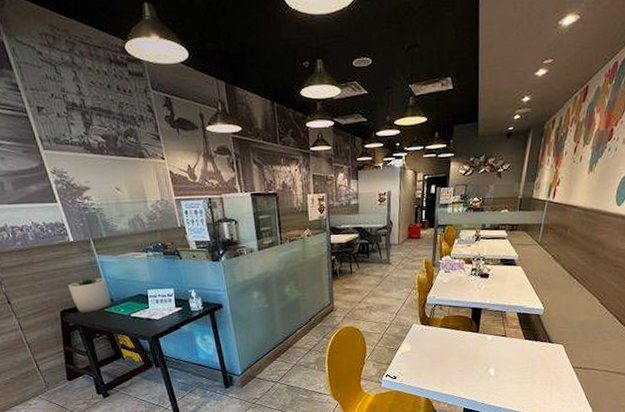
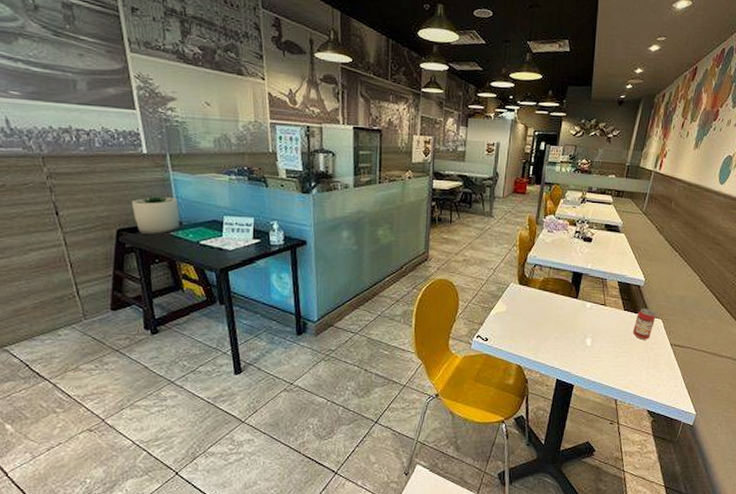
soda can: none [534,335,557,365] -> present [632,308,656,340]

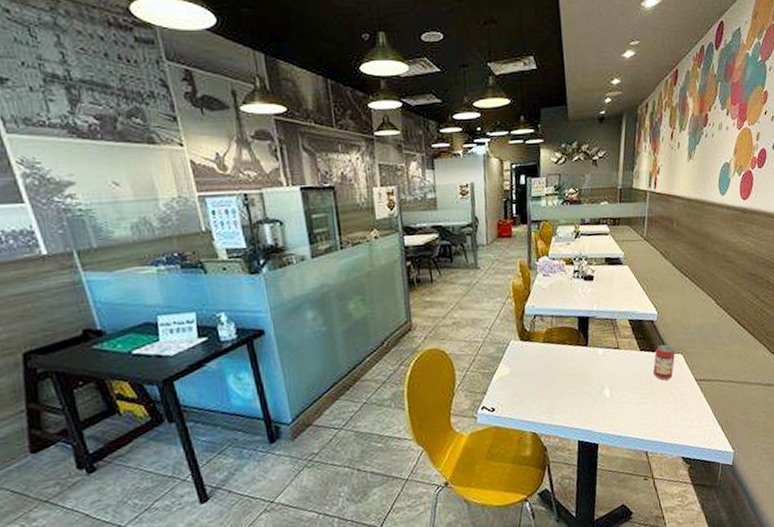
planter: present [131,196,180,234] -> none [36,302,103,353]

